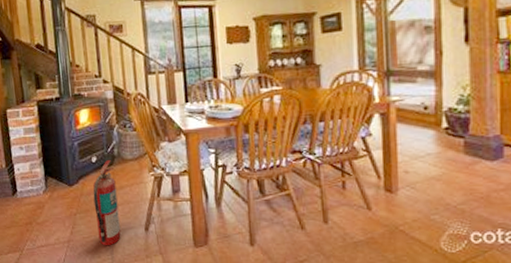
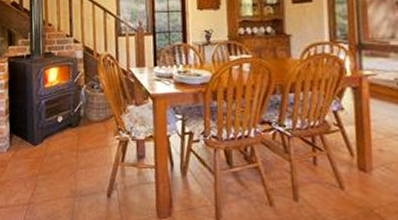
fire extinguisher: present [93,159,121,246] -> none [56,120,82,212]

